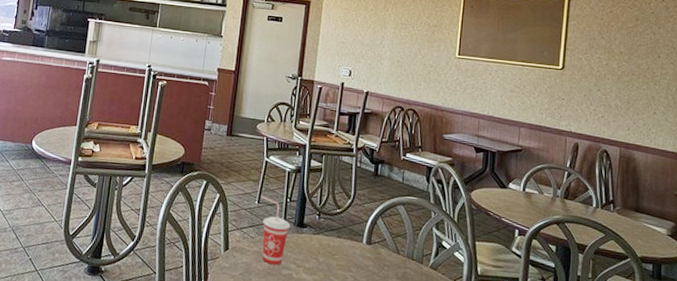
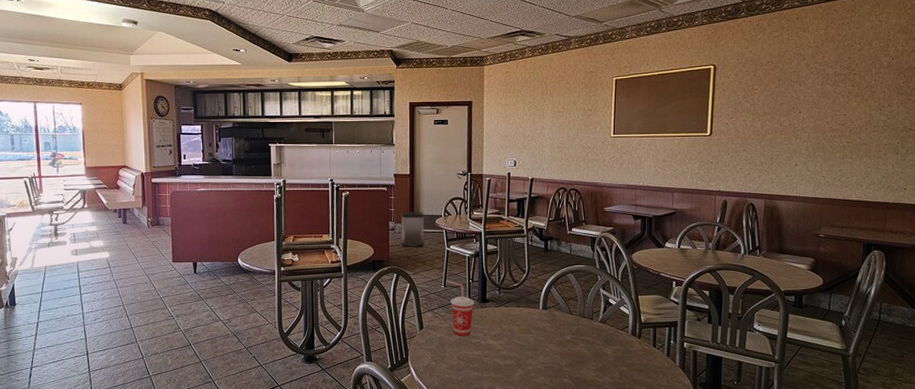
pedal bin: none [216,110,245,154] -> present [400,211,424,247]

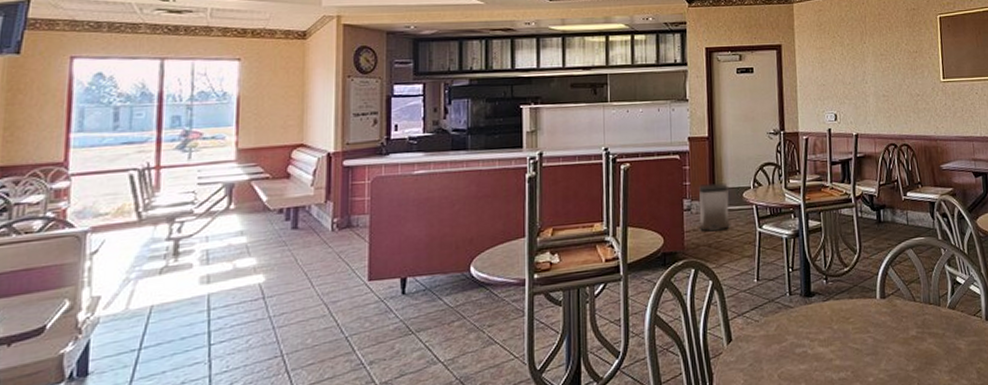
beverage cup: present [446,280,475,336] -> none [759,271,797,346]

